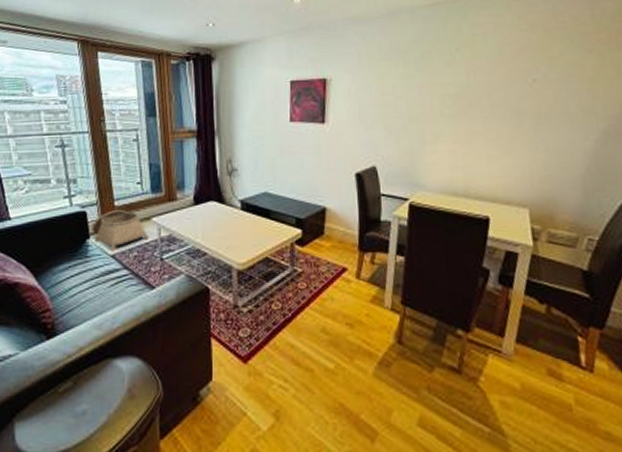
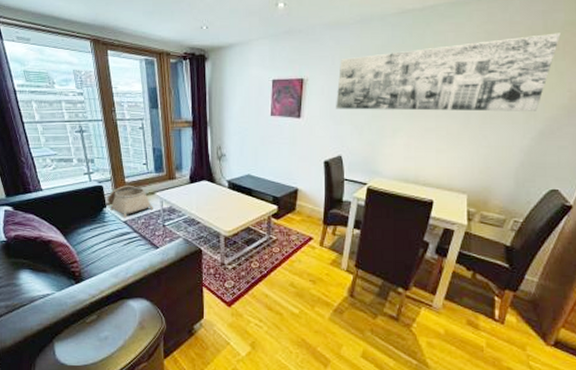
wall art: none [365,22,612,113] -> present [336,32,561,112]

